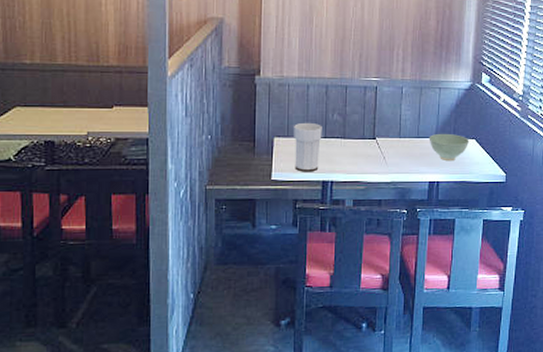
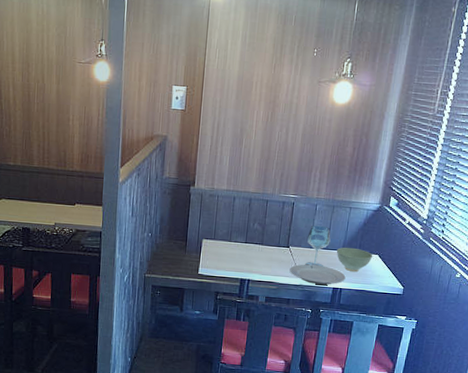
cup: present [294,122,322,172] -> none [218,228,244,271]
plate: none [378,157,442,179] -> present [289,264,346,285]
wine glass: none [394,111,421,158] -> present [305,225,331,266]

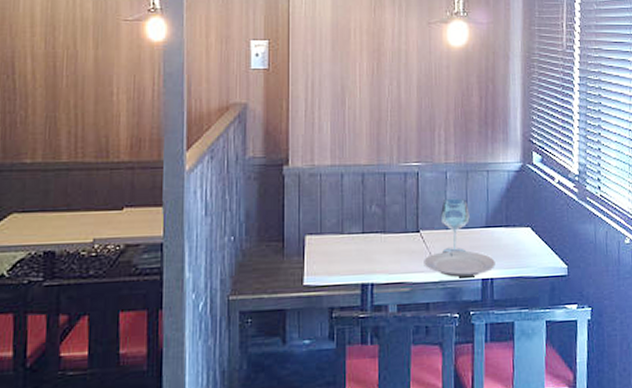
bowl: present [336,247,373,272] -> none [478,221,525,254]

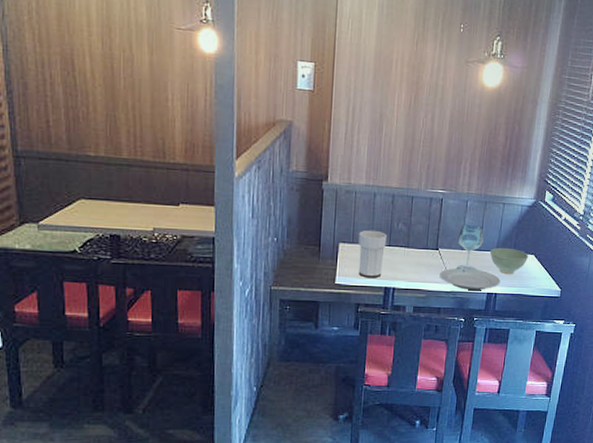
cup: none [328,216,359,275] -> present [358,230,387,278]
bowl: none [478,221,525,254] -> present [490,247,529,275]

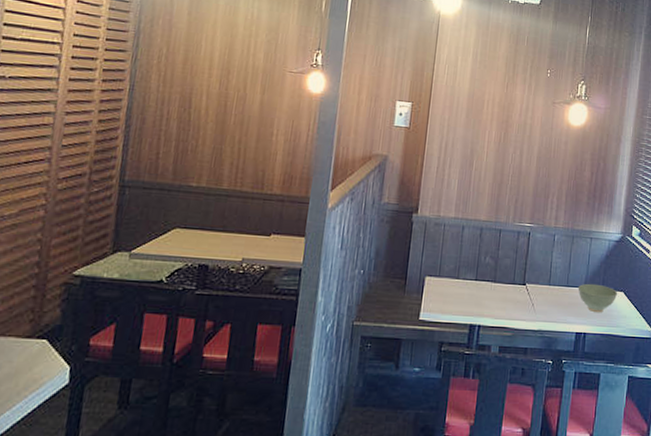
cup: present [358,230,387,278] -> none [443,263,474,315]
plate: present [439,268,501,290] -> none [526,304,589,329]
wine glass: present [456,223,484,270] -> none [544,258,571,307]

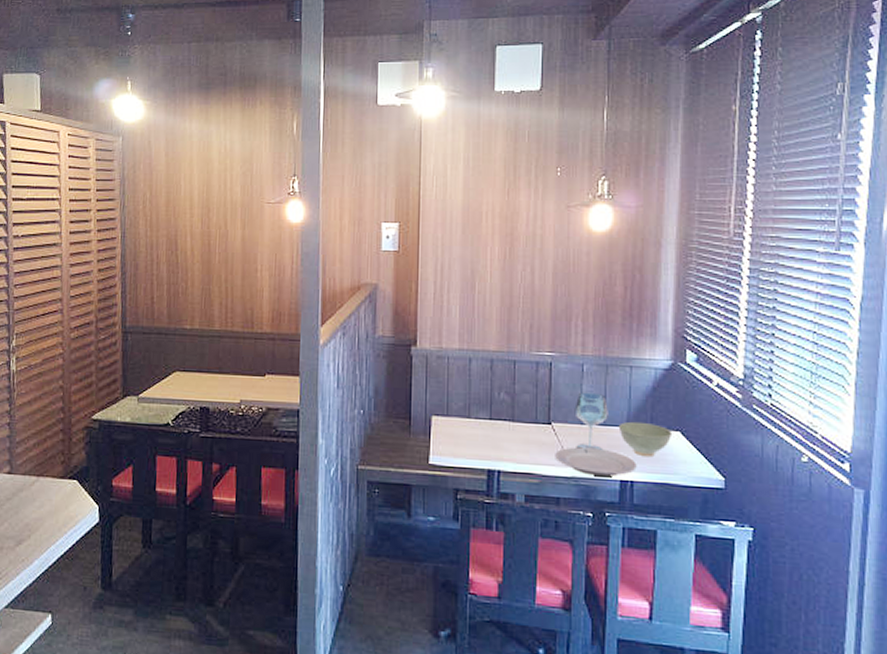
plate: none [526,304,589,329] -> present [555,447,637,476]
wine glass: none [544,258,571,307] -> present [574,392,608,450]

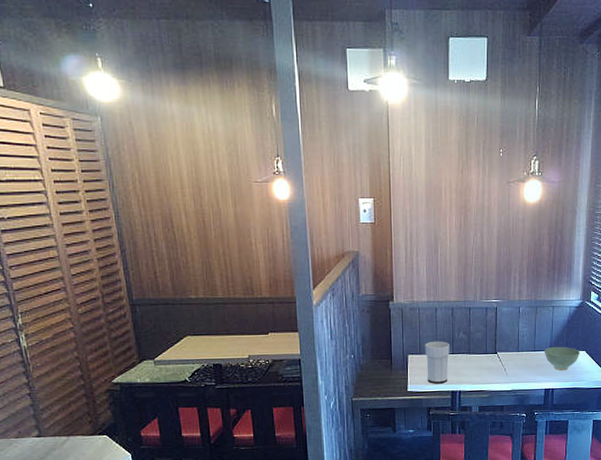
cup: none [454,400,487,459] -> present [425,341,450,384]
plate: present [555,447,637,476] -> none [500,368,556,387]
wine glass: present [574,392,608,450] -> none [513,327,537,369]

